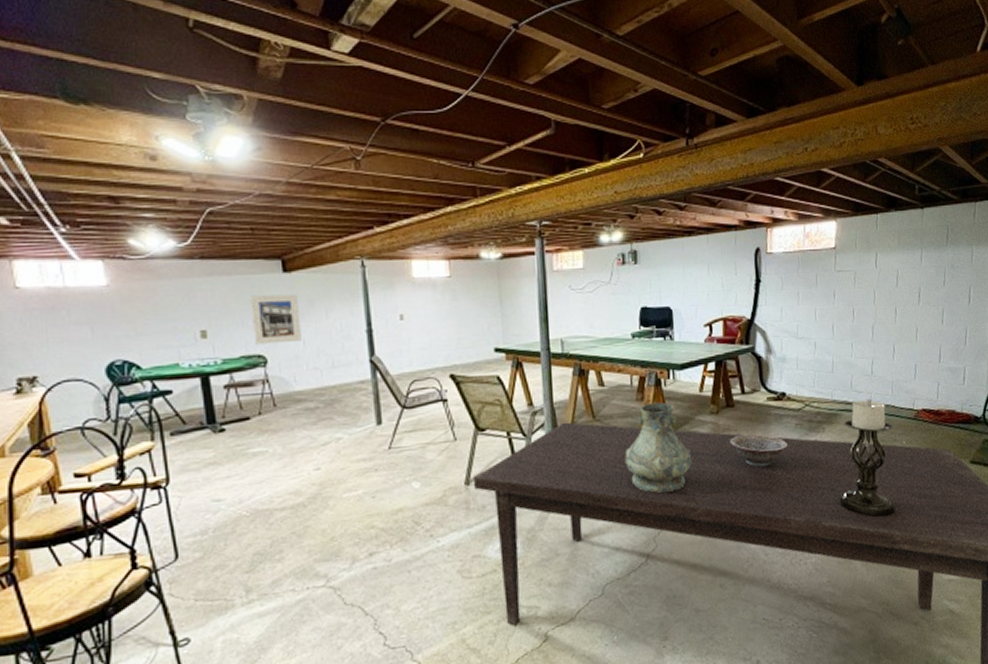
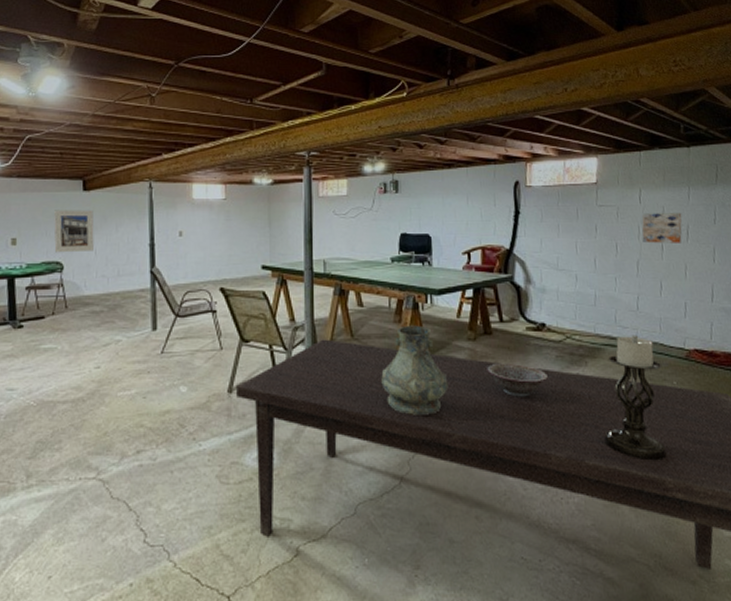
wall art: none [877,276,915,308] -> present [641,213,682,244]

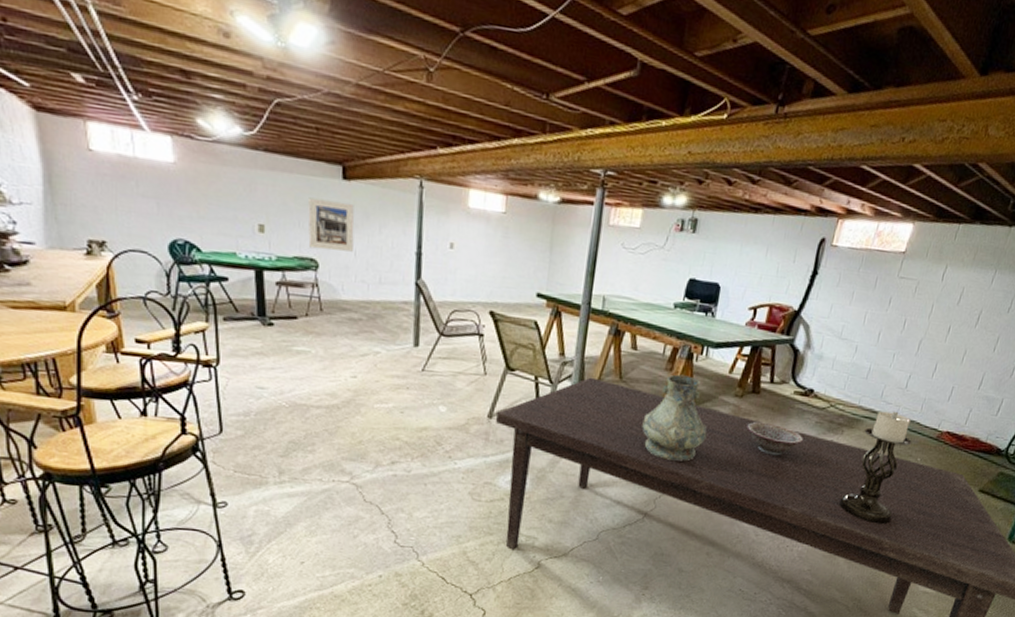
wall art: present [641,213,682,244] -> none [932,292,980,328]

